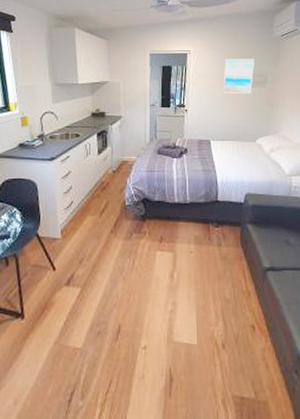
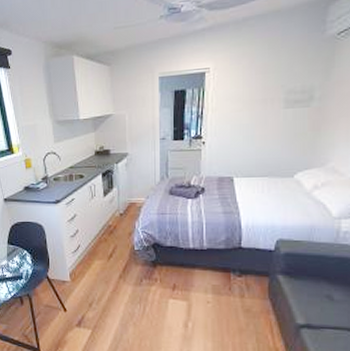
wall art: present [222,59,254,93] -> none [250,70,296,119]

